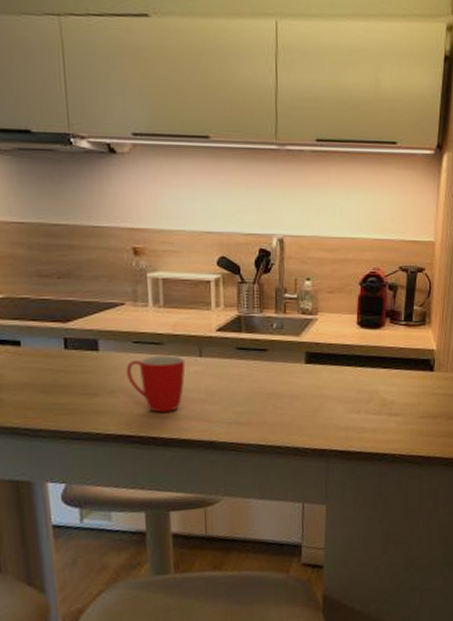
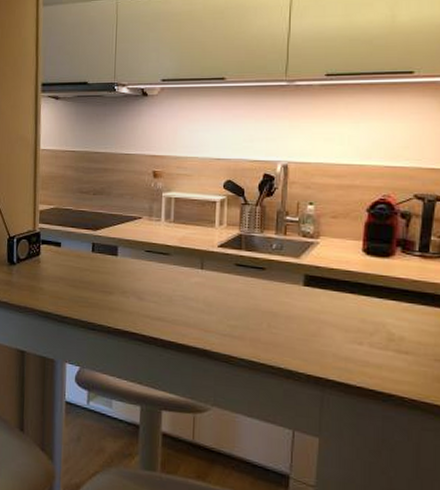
mug: present [126,355,186,413] -> none [137,264,188,317]

